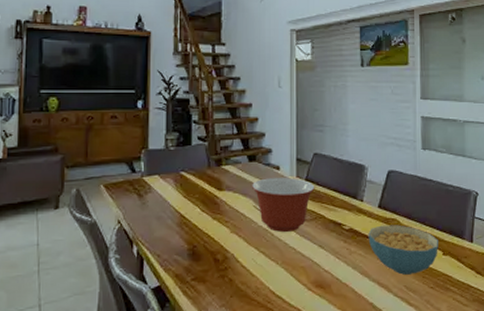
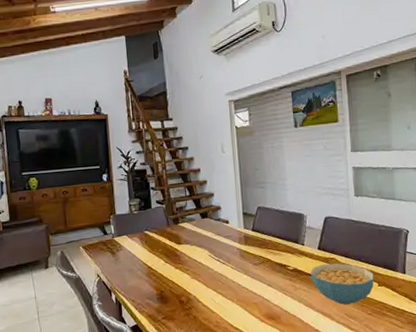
mixing bowl: present [251,178,315,232] -> none [205,229,261,276]

